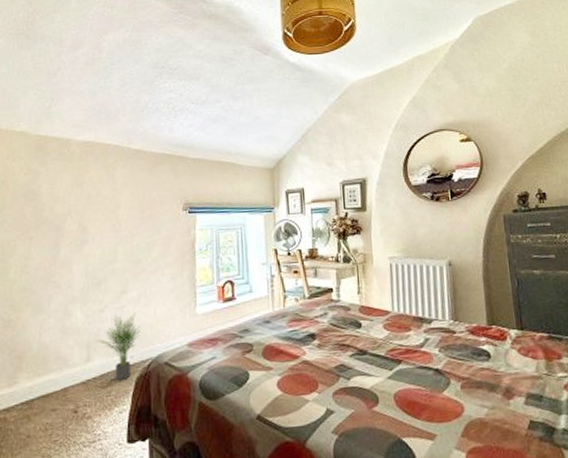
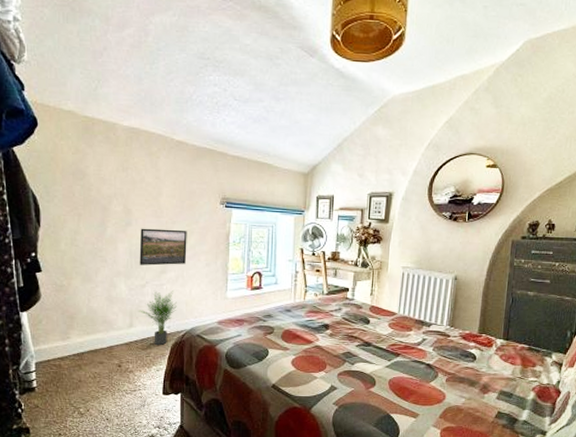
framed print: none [96,243,149,287] -> present [139,228,187,266]

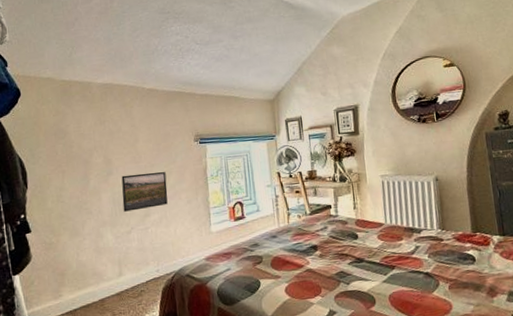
potted plant: present [139,290,177,346] -> none [127,233,164,292]

